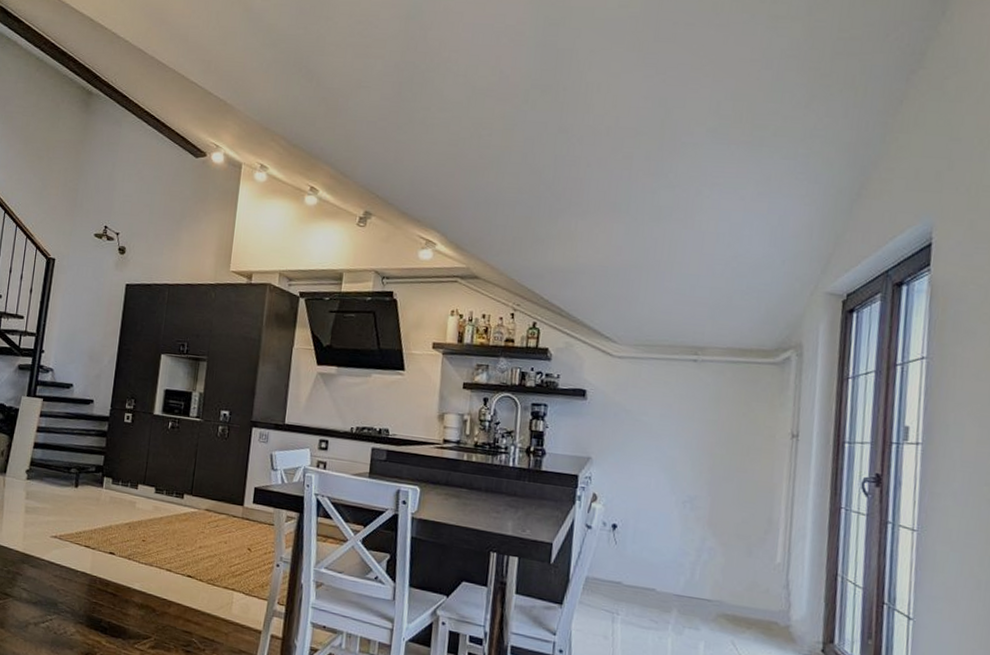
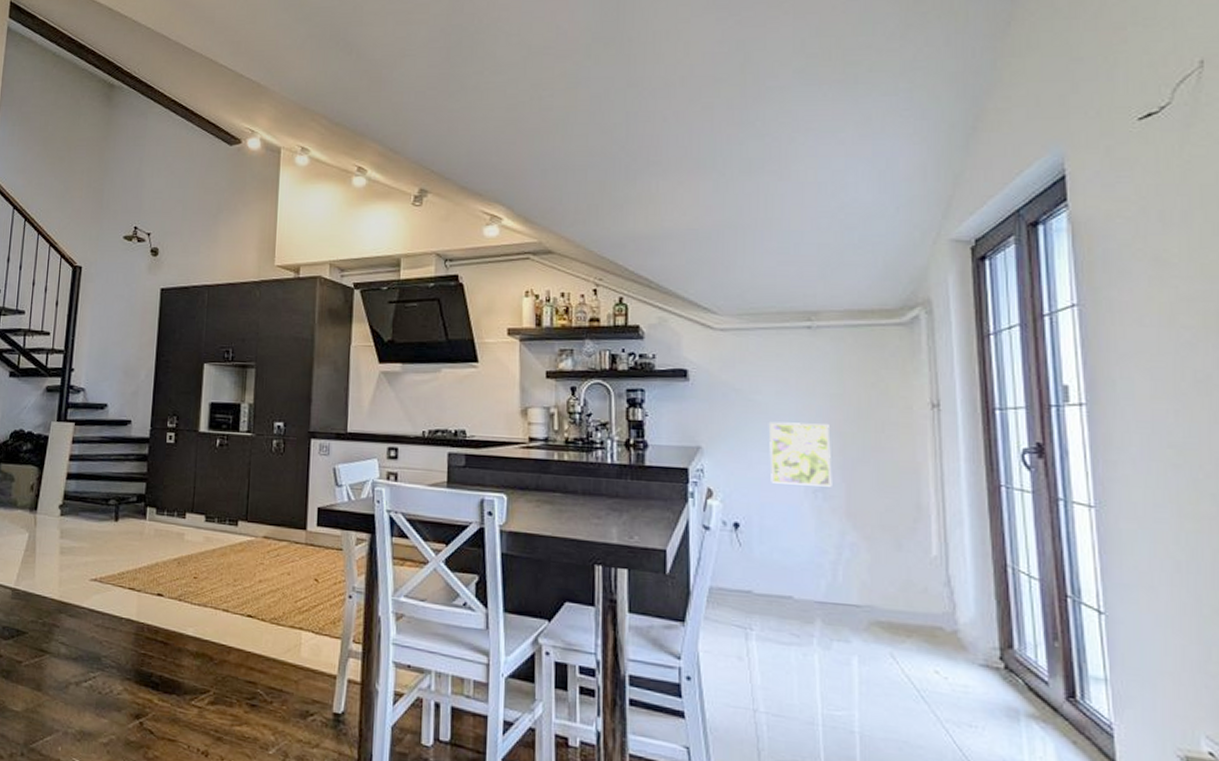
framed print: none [647,440,703,499] -> present [768,421,832,487]

